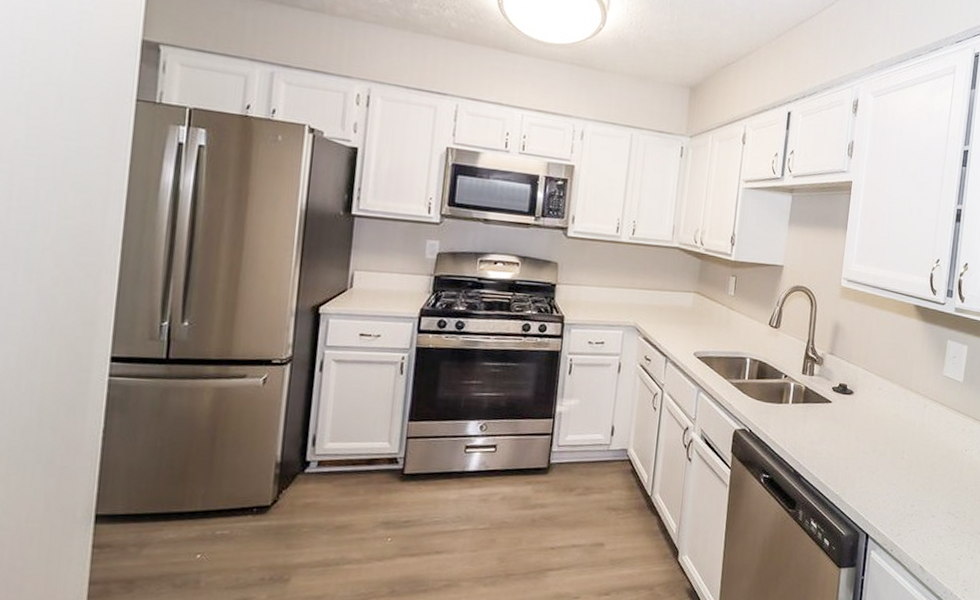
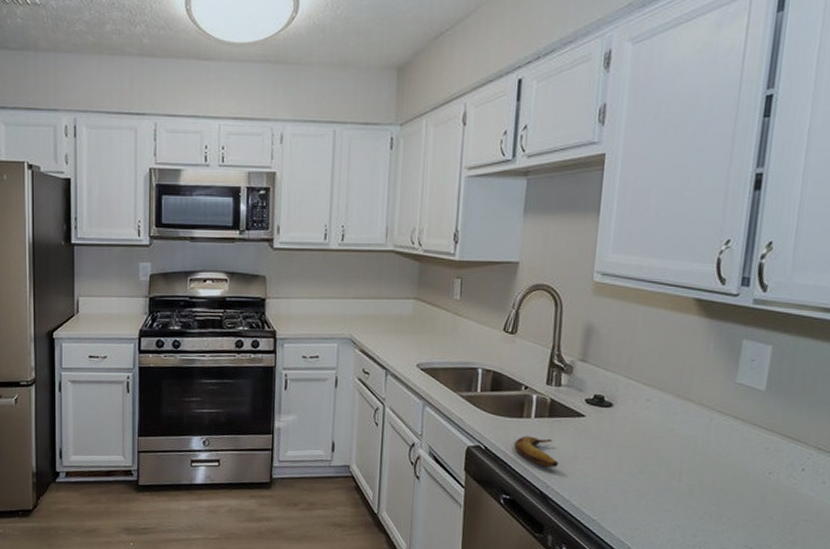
banana: none [773,419,810,449] -> present [513,436,558,468]

